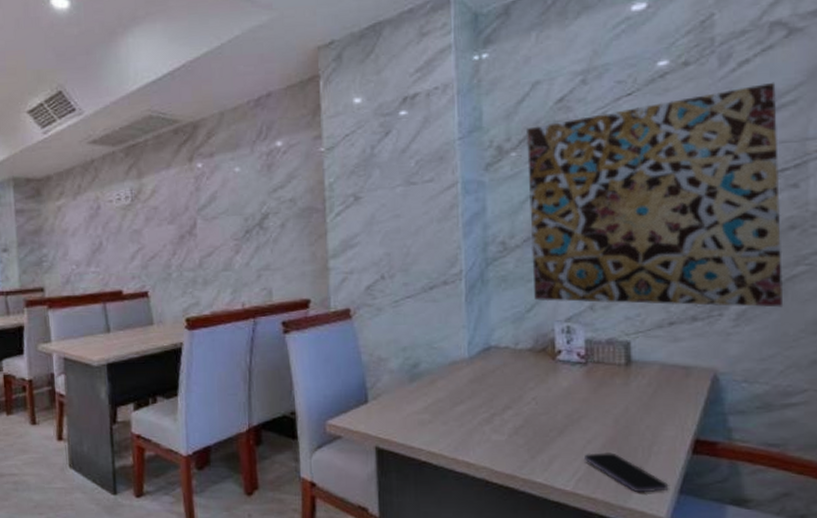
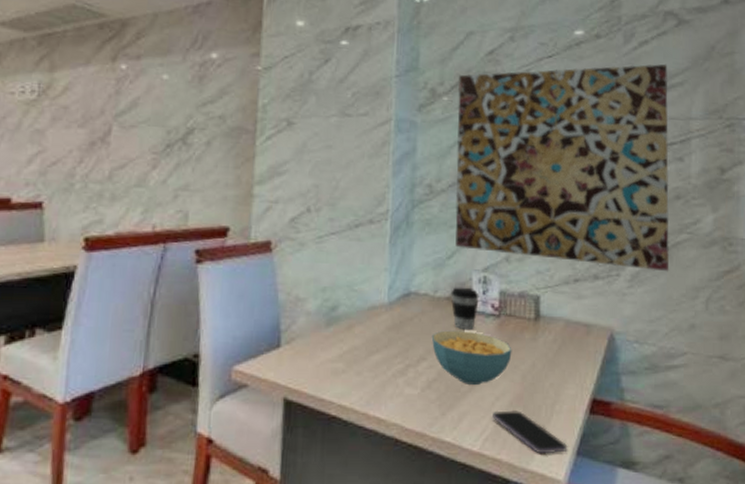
cereal bowl: none [515,379,602,430] -> present [431,330,512,385]
coffee cup: none [532,338,564,379] -> present [450,287,479,331]

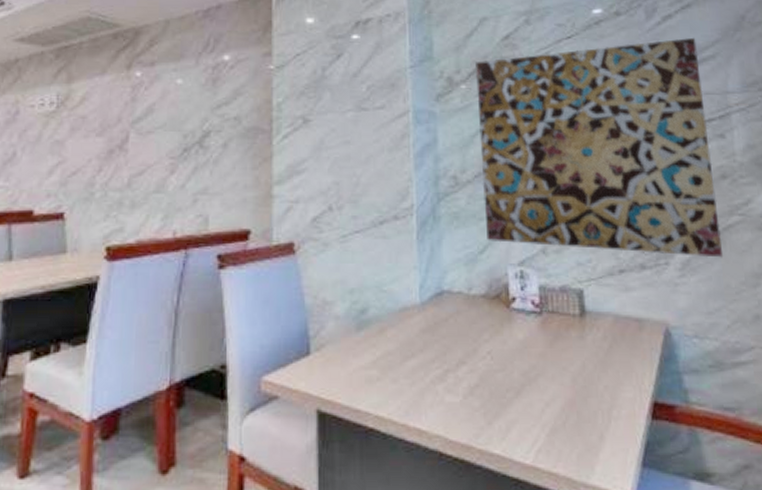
cereal bowl: present [431,330,512,385] -> none [469,330,559,390]
coffee cup: present [450,287,479,331] -> none [486,283,518,330]
smartphone: present [493,410,568,454] -> none [544,417,631,467]

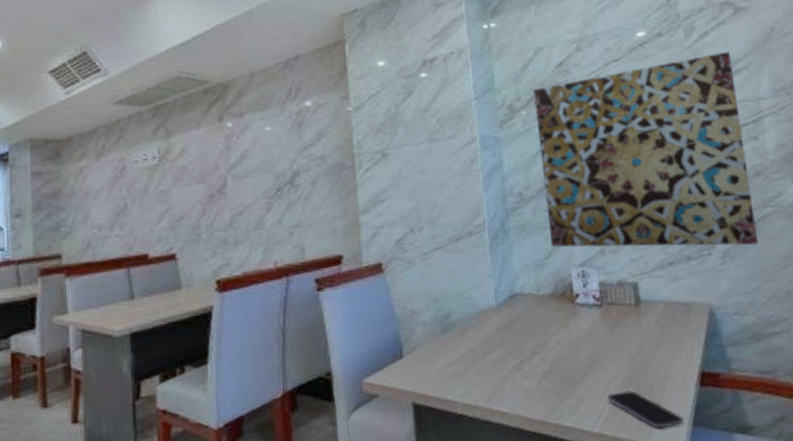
smartphone: none [544,417,631,467] -> present [608,391,684,429]

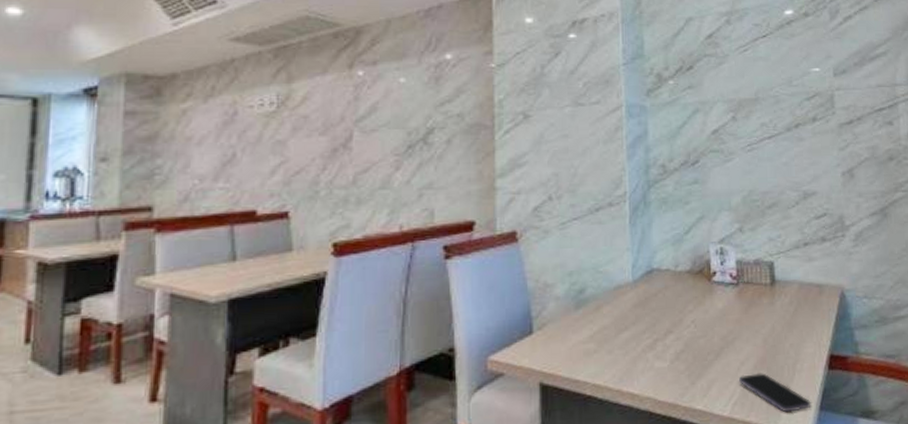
wall art: present [533,51,759,248] -> none [681,36,889,229]

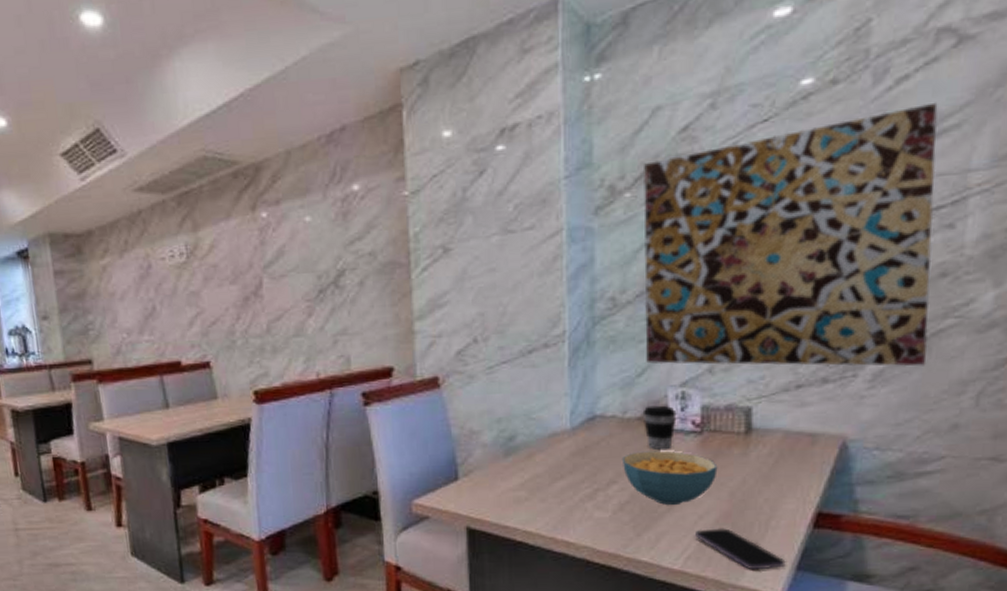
cereal bowl: none [676,301,753,353] -> present [621,450,718,505]
wall art: none [681,36,889,229] -> present [642,102,938,367]
coffee cup: none [691,259,718,301] -> present [642,405,677,451]

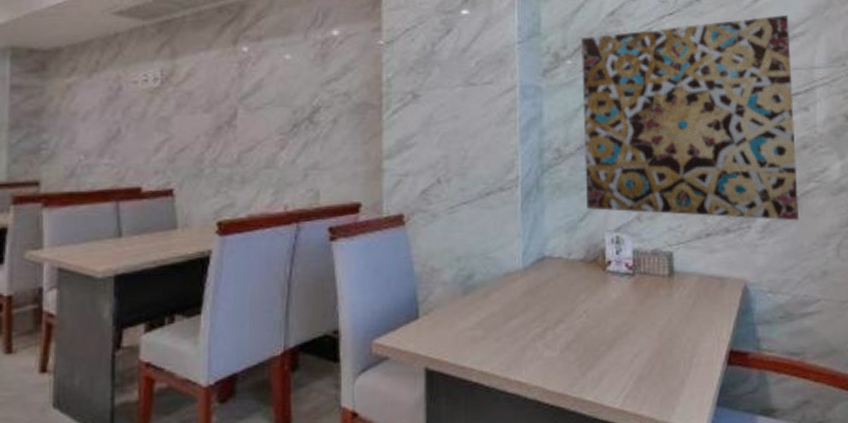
cereal bowl: present [621,450,718,505] -> none [567,291,648,344]
coffee cup: present [642,405,677,451] -> none [584,248,613,291]
smartphone: present [695,528,786,570] -> none [632,366,707,407]

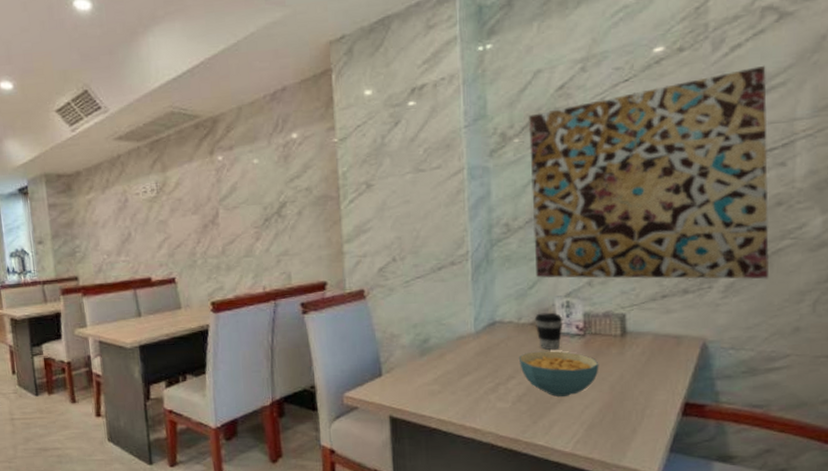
cereal bowl: none [567,291,648,344] -> present [518,351,599,397]
coffee cup: none [584,248,613,291] -> present [534,312,563,351]

